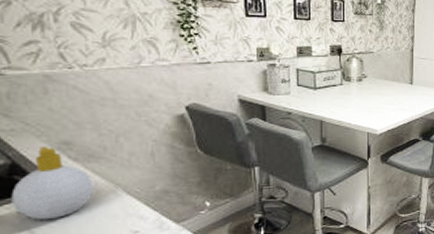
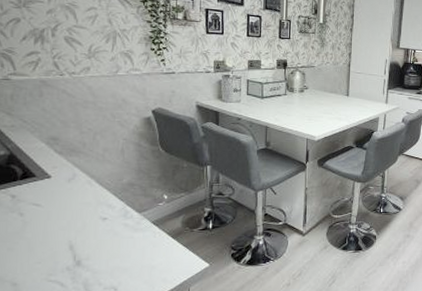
soap bottle: present [11,146,93,221] -> none [7,141,73,204]

